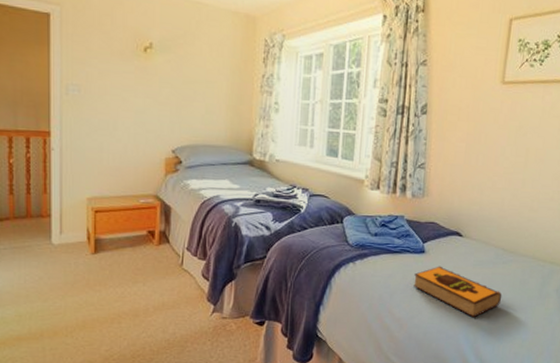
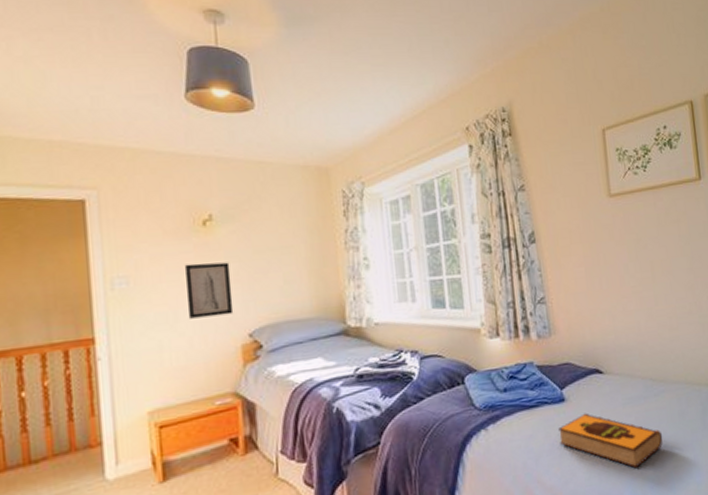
wall art: none [125,83,163,131] -> present [184,262,234,319]

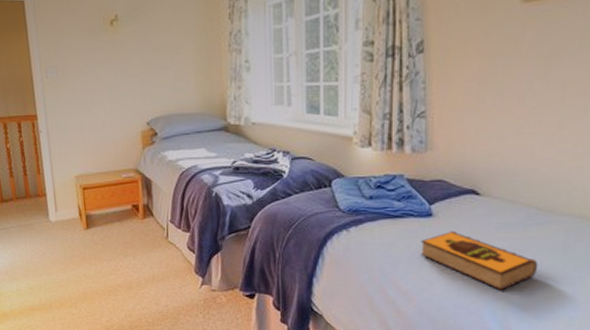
wall art: present [184,262,234,319] -> none [97,58,135,106]

